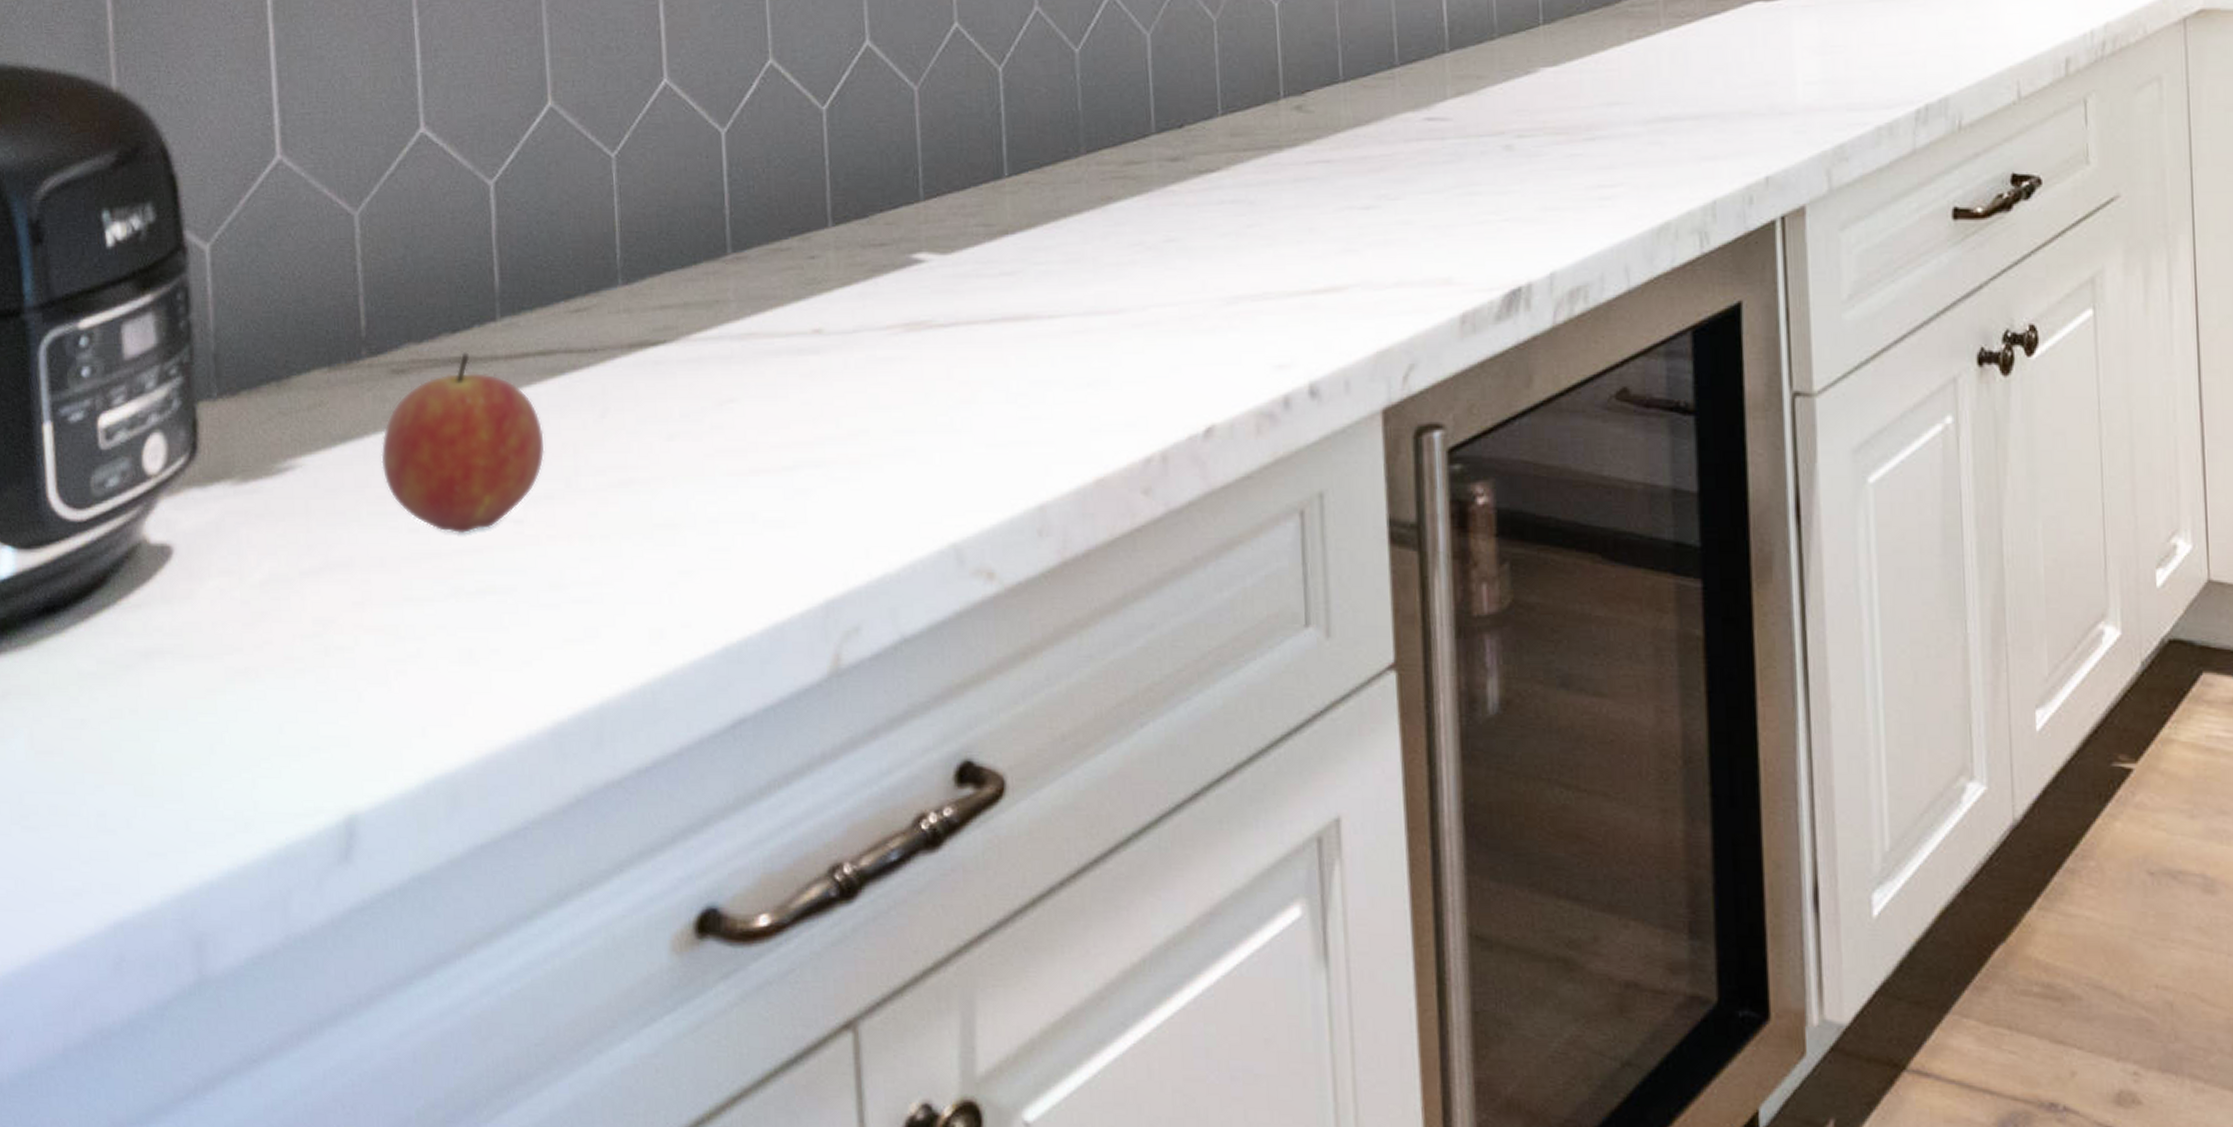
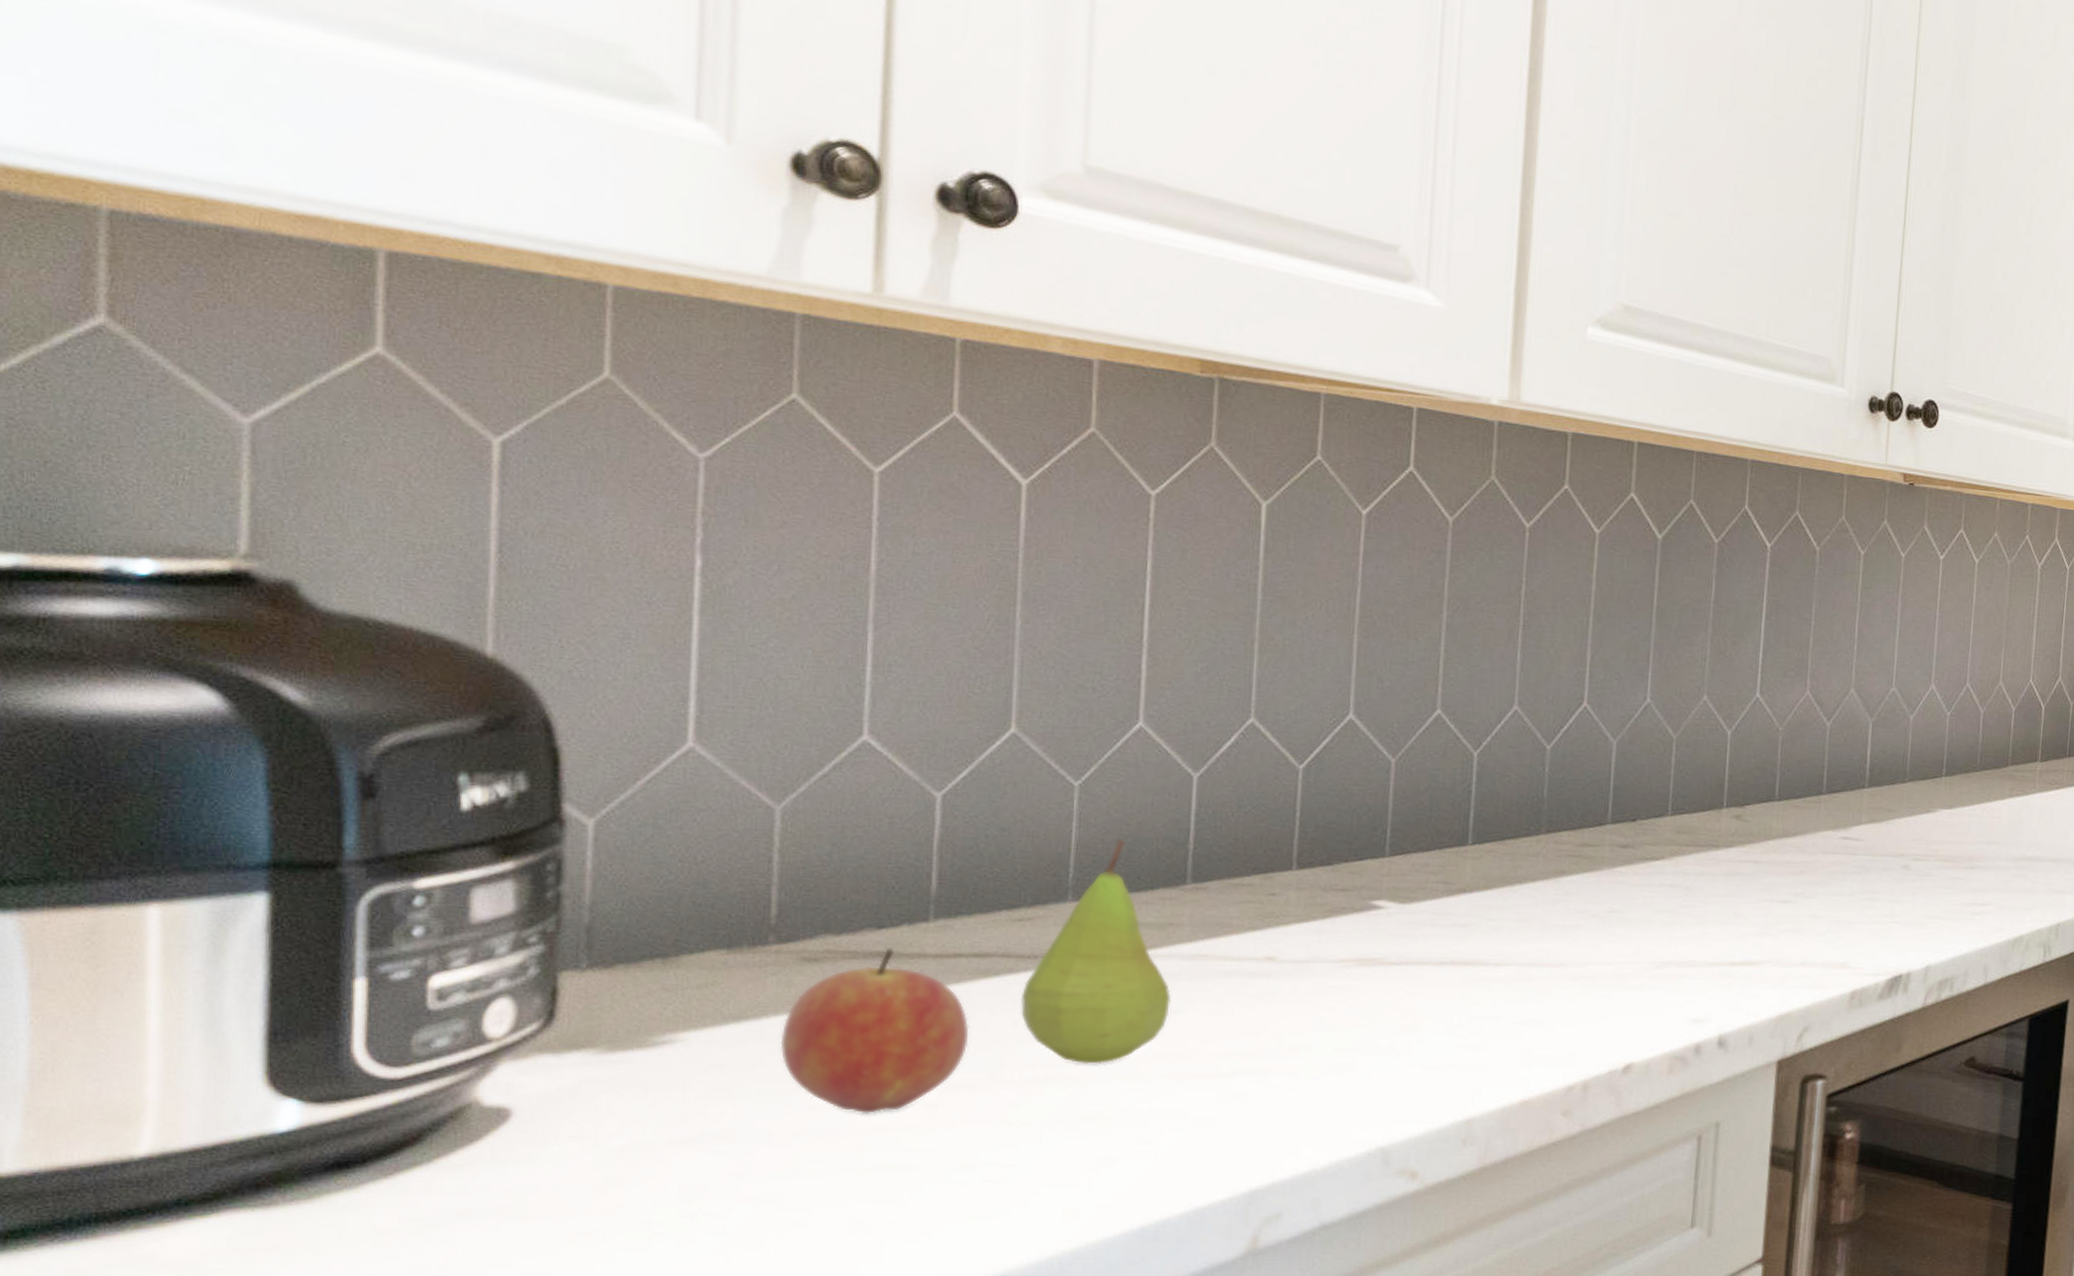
fruit: none [585,211,727,465] -> present [1020,839,1172,1064]

